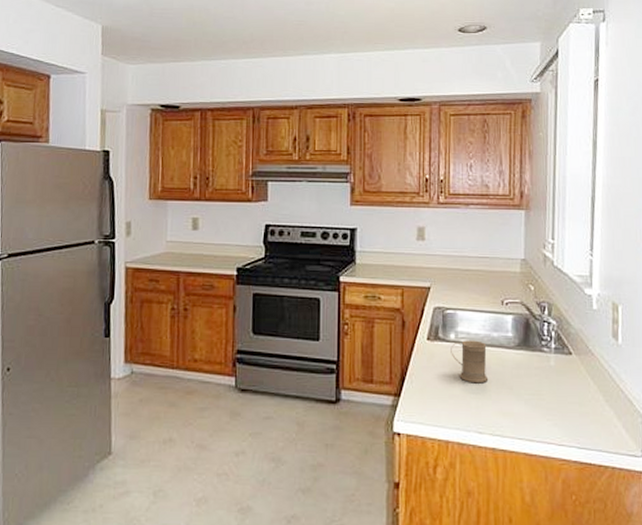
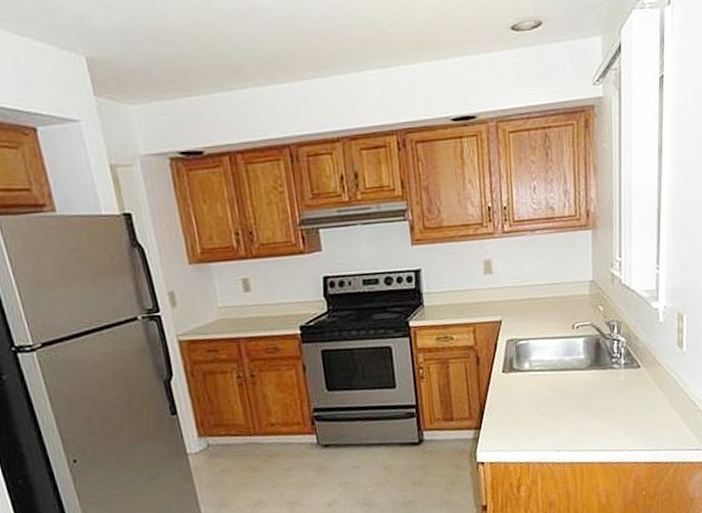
mug: present [451,340,489,384] -> none [526,366,564,407]

